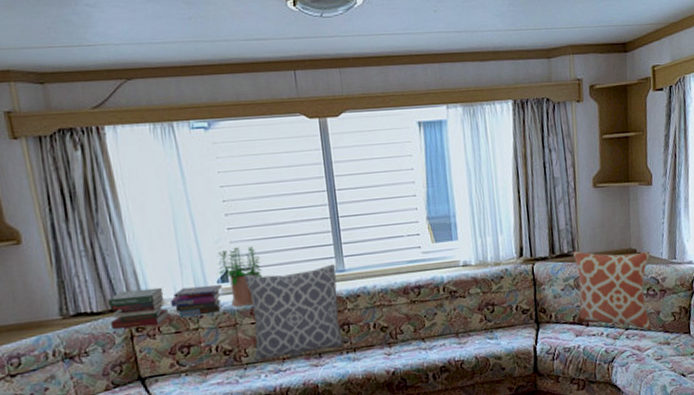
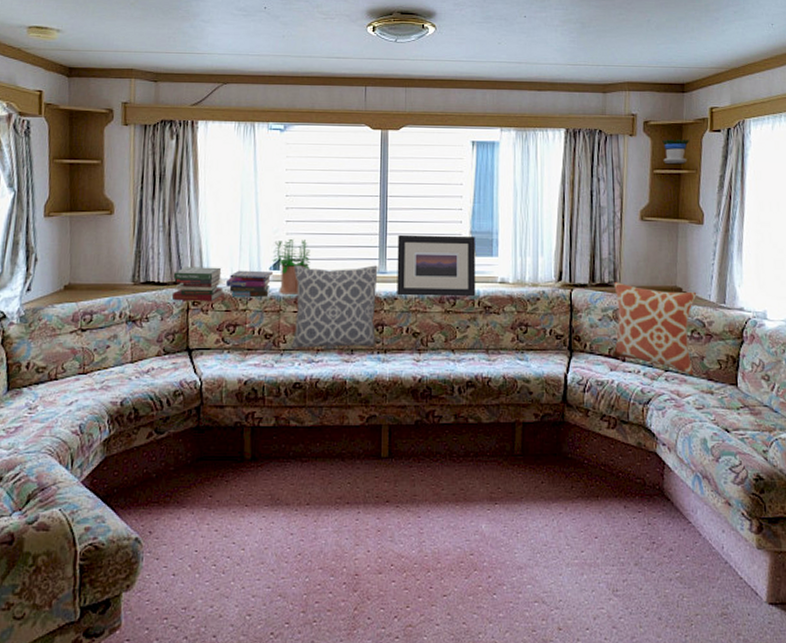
picture frame: none [352,222,440,293] -> present [397,234,476,297]
flowerpot: none [609,101,635,129] -> present [662,139,690,165]

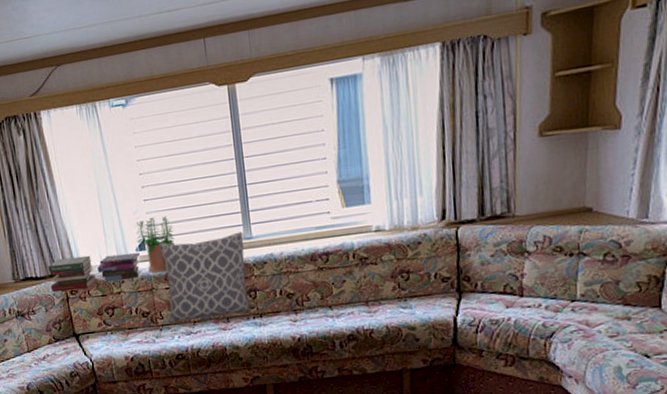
picture frame: present [397,234,476,297] -> none [259,186,350,260]
pillow: present [611,281,697,376] -> none [507,209,612,303]
flowerpot: present [662,139,690,165] -> none [566,25,604,63]

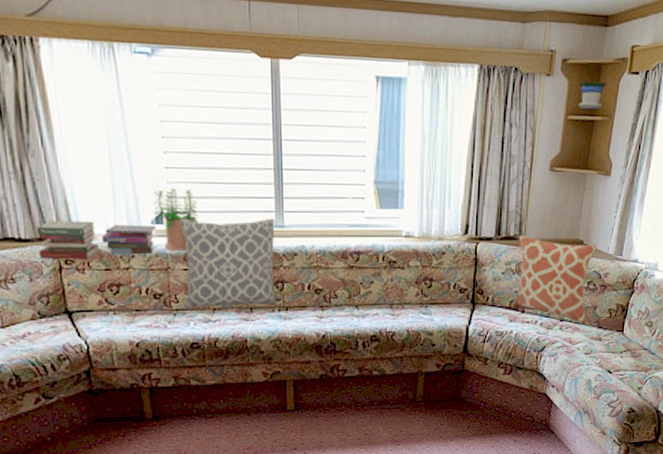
pillow: none [507,209,612,303] -> present [512,234,597,325]
flowerpot: none [566,25,604,63] -> present [578,81,608,111]

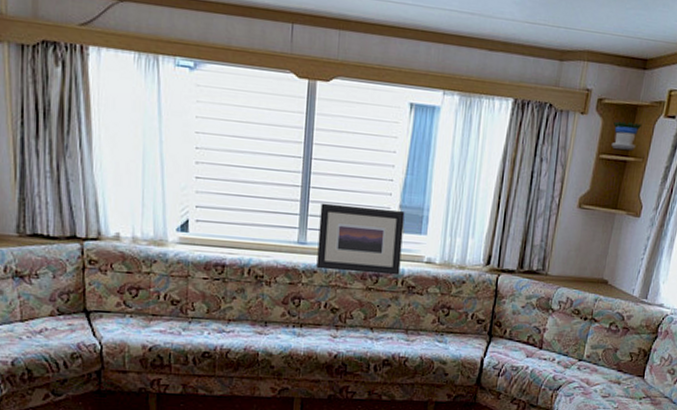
books: present [36,220,100,260] -> none [64,220,124,262]
books: present [102,224,157,255] -> none [127,229,182,261]
potted plant: present [153,189,198,252] -> none [179,198,223,262]
pillow: present [179,218,276,308] -> none [201,228,298,321]
picture frame: none [295,184,380,251] -> present [316,203,405,275]
pillow: present [512,234,597,325] -> none [529,269,622,367]

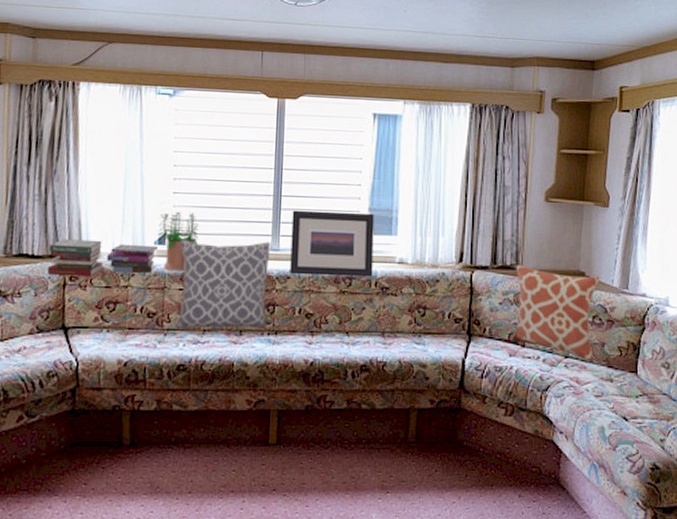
books: none [64,220,124,262] -> present [47,239,104,277]
books: none [127,229,182,261] -> present [107,244,159,274]
potted plant: none [179,198,223,262] -> present [157,212,199,272]
pillow: none [201,228,298,321] -> present [176,240,271,328]
pillow: none [529,269,622,367] -> present [511,263,600,363]
flowerpot: present [611,121,643,152] -> none [570,118,599,145]

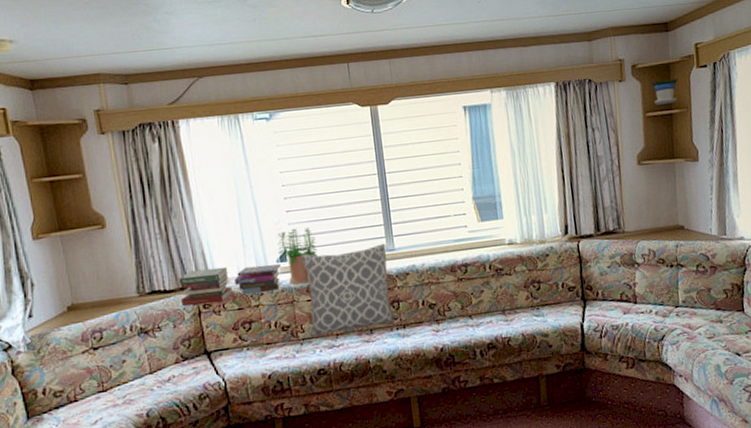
picture frame: present [290,210,374,277] -> none [401,202,486,271]
pillow: present [511,263,600,363] -> none [618,227,703,308]
flowerpot: none [570,118,599,145] -> present [651,79,679,106]

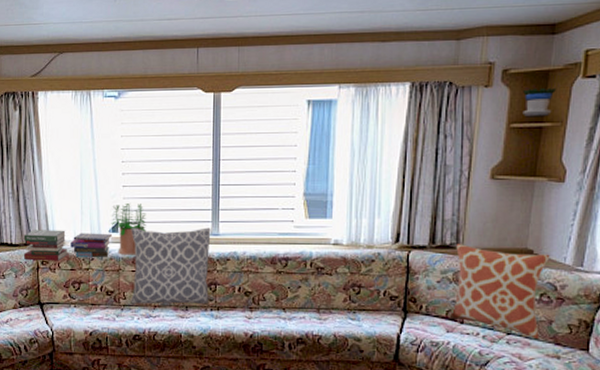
pillow: none [618,227,703,308] -> present [449,243,550,340]

